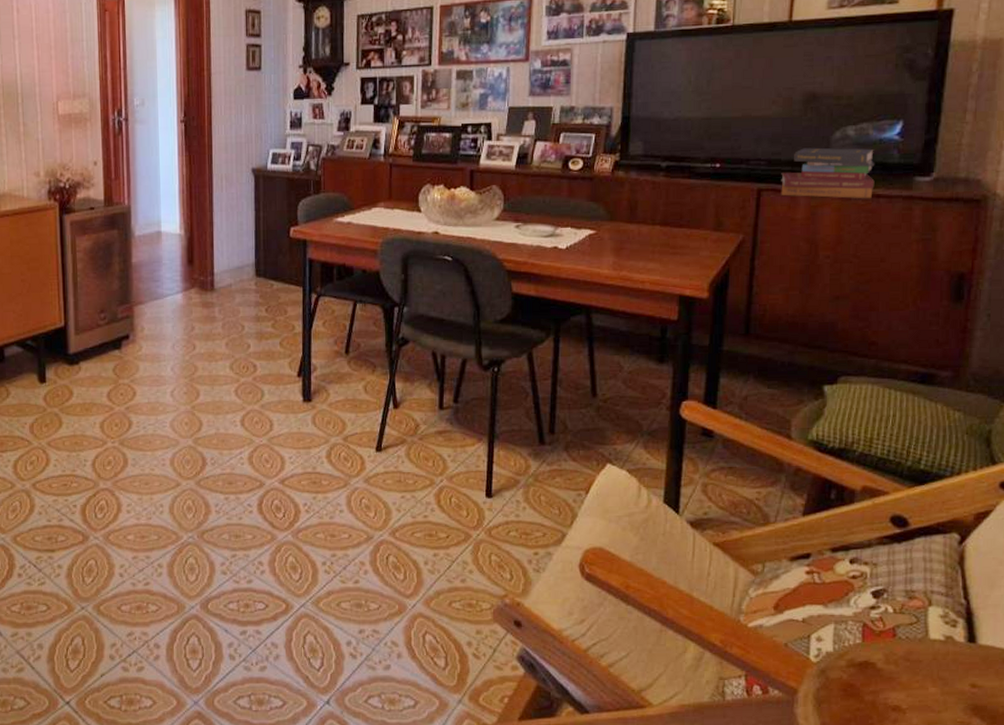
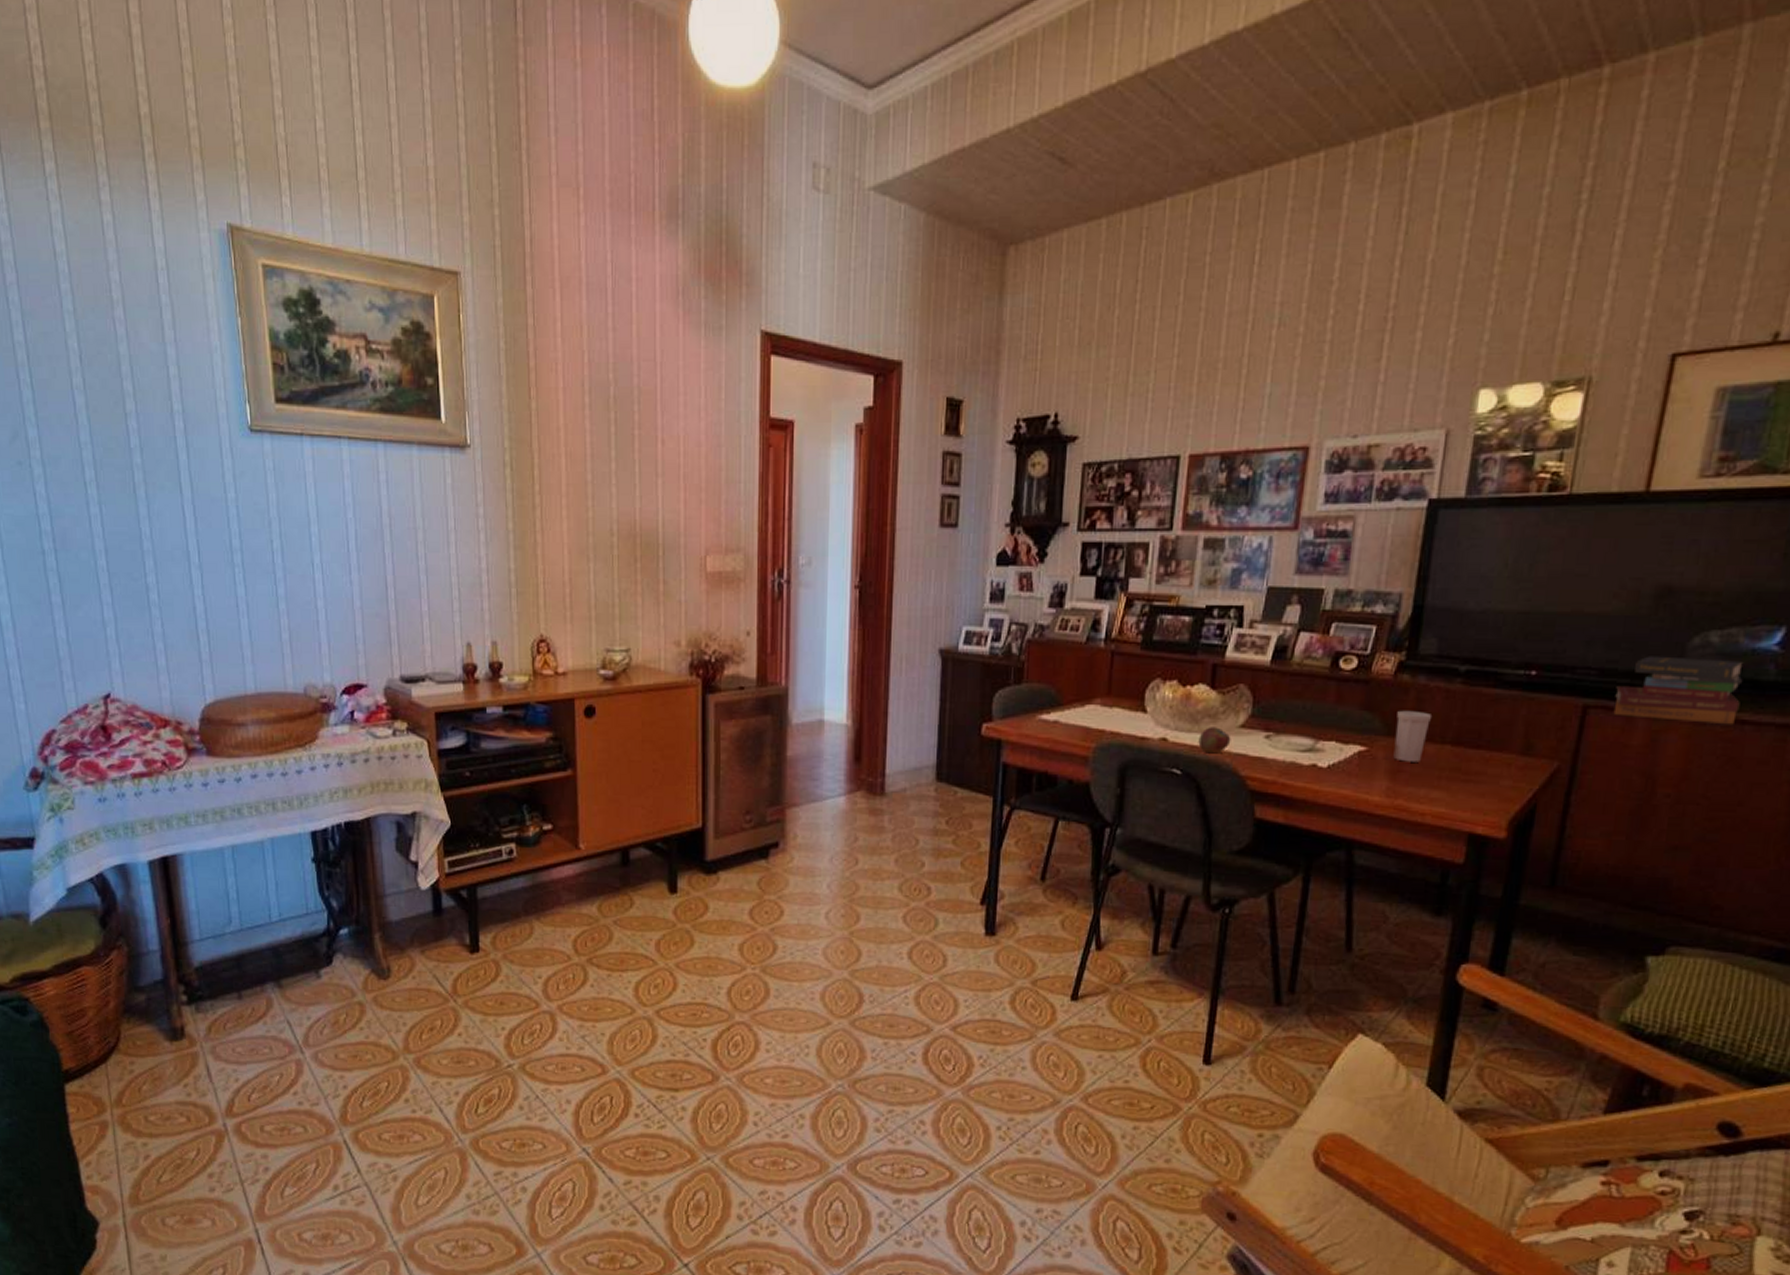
fruit: none [463,221,489,242] -> present [1198,727,1231,754]
cup: none [616,200,644,241] -> present [1393,710,1433,762]

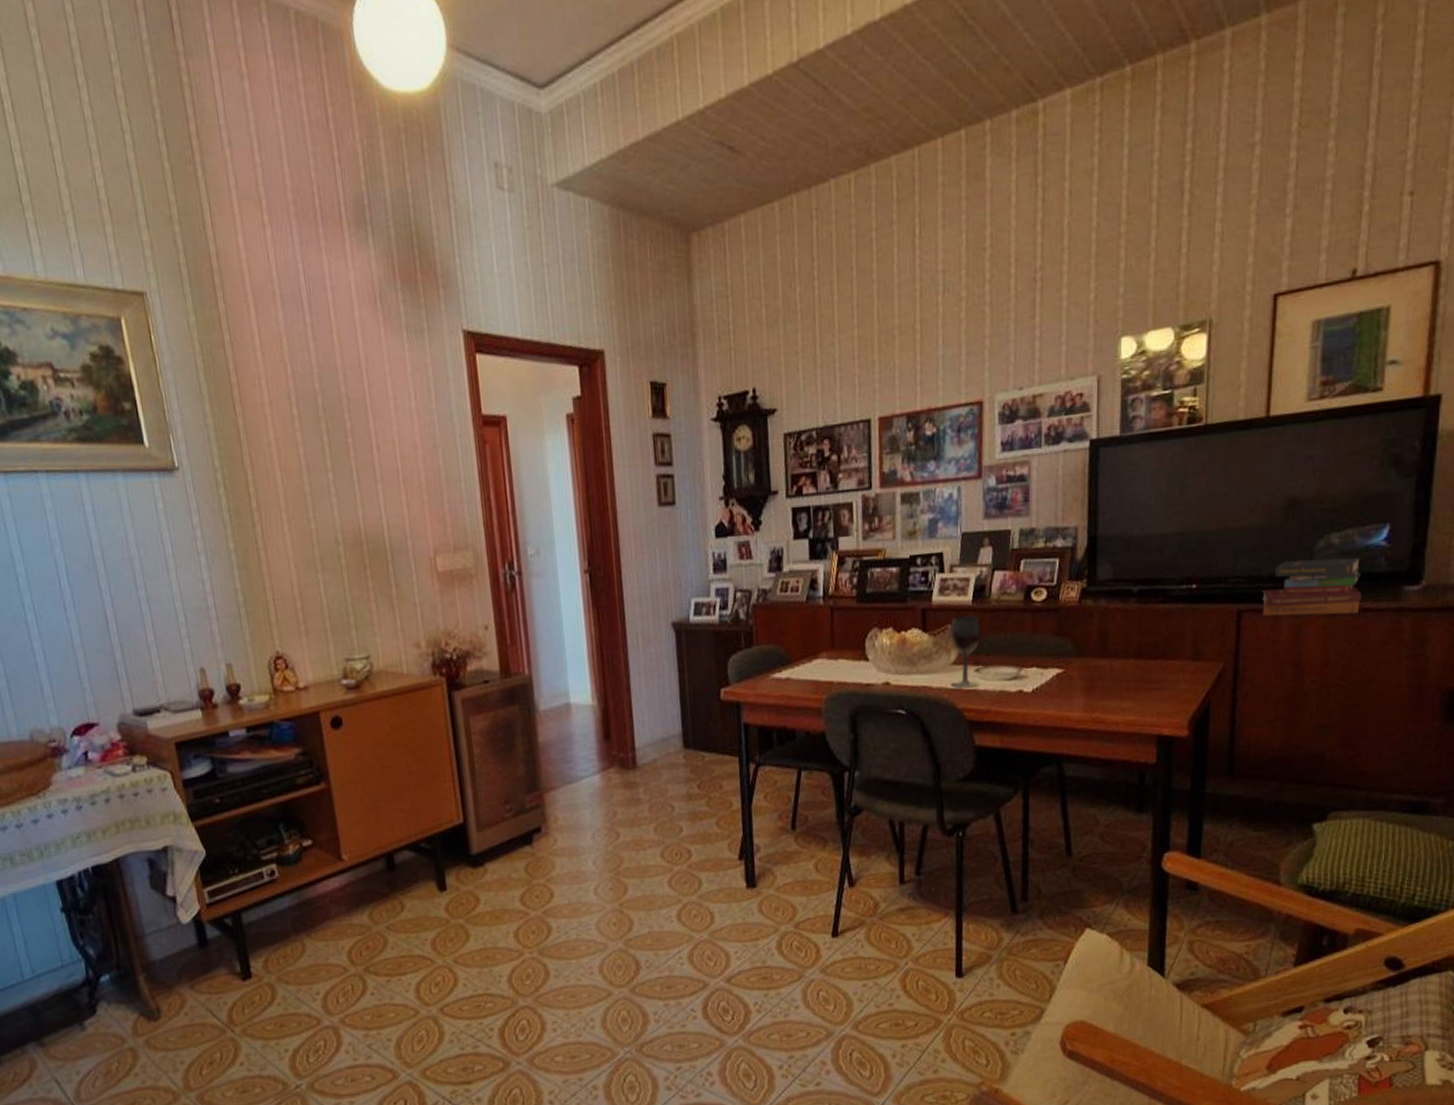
fruit: present [1198,727,1231,754] -> none [917,666,946,692]
wine glass: none [1235,676,1278,755] -> present [949,615,981,689]
cup: present [1393,710,1433,762] -> none [1085,631,1115,679]

